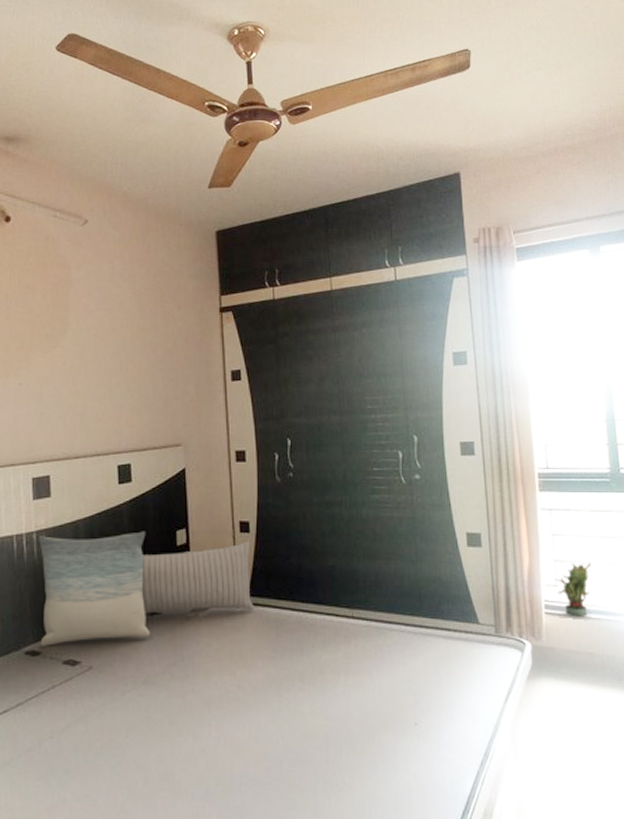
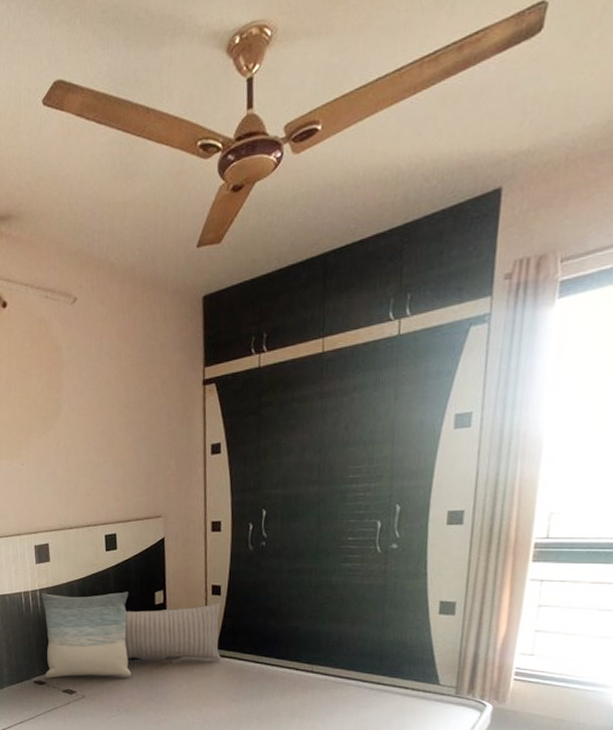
potted plant: present [555,562,592,617] -> none [532,634,580,685]

